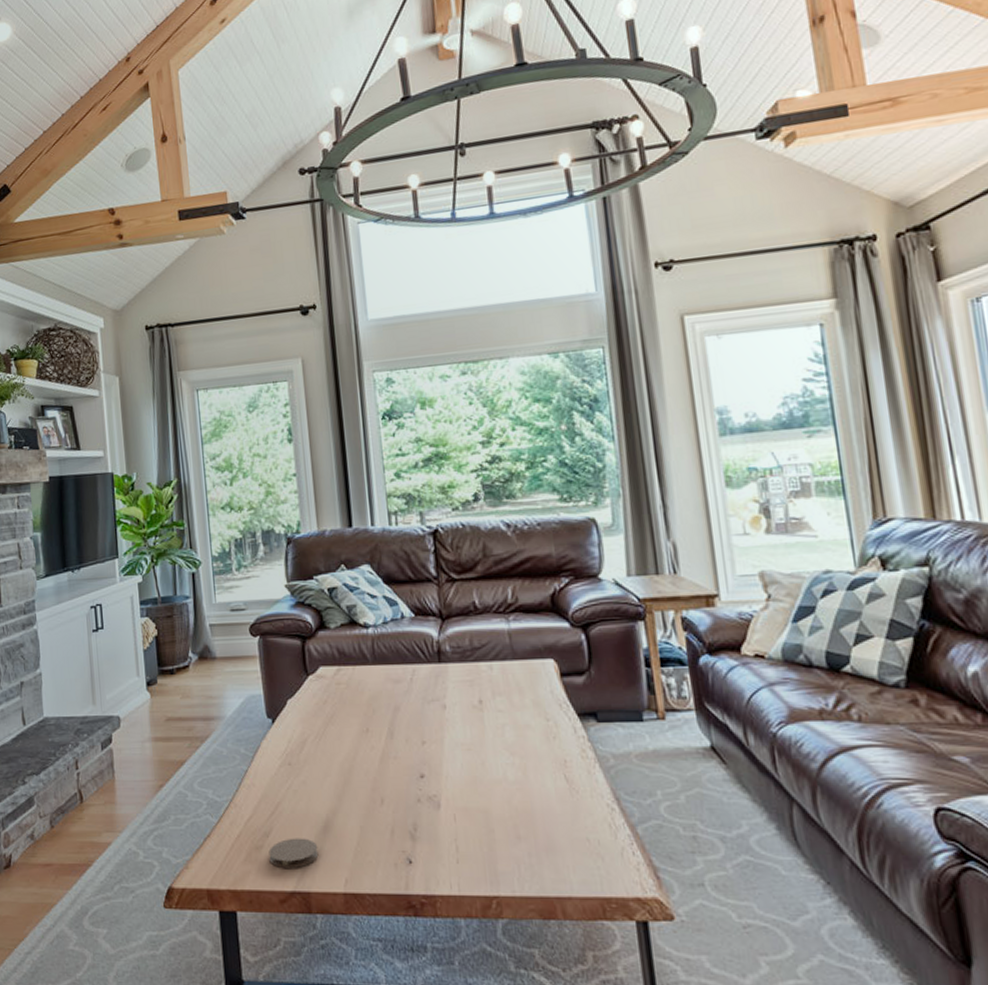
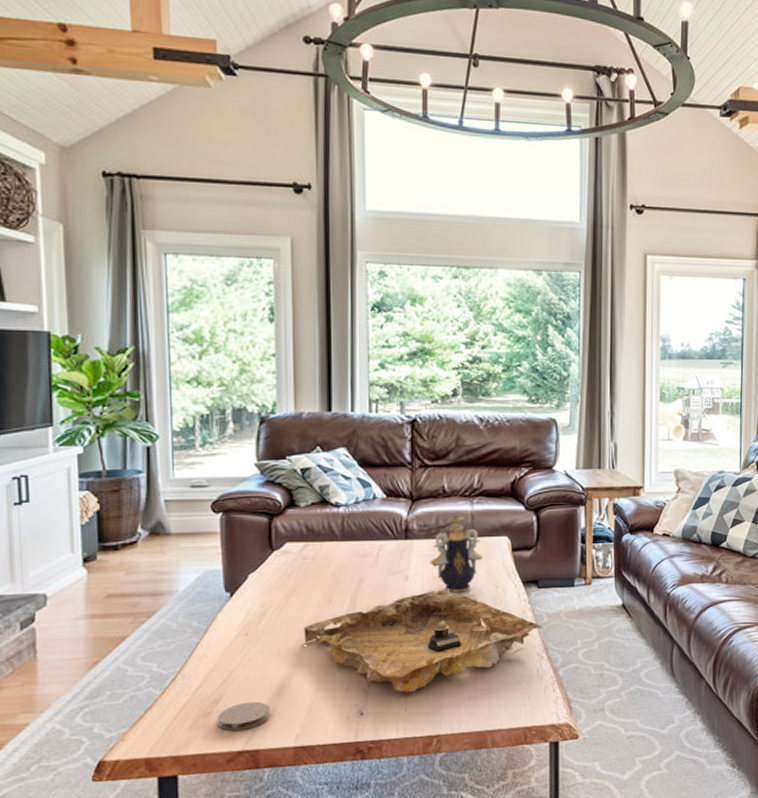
decorative tray: none [343,720,609,842] -> present [304,589,542,693]
decorative vase: none [467,634,527,725] -> present [430,515,483,593]

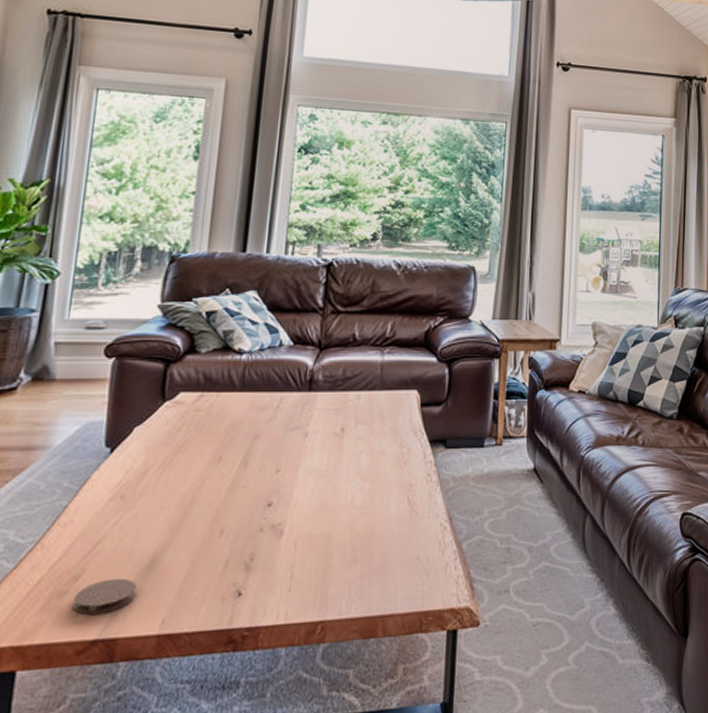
decorative tray: present [304,589,542,693] -> none [185,448,447,569]
decorative vase: present [430,515,483,593] -> none [332,365,390,452]

